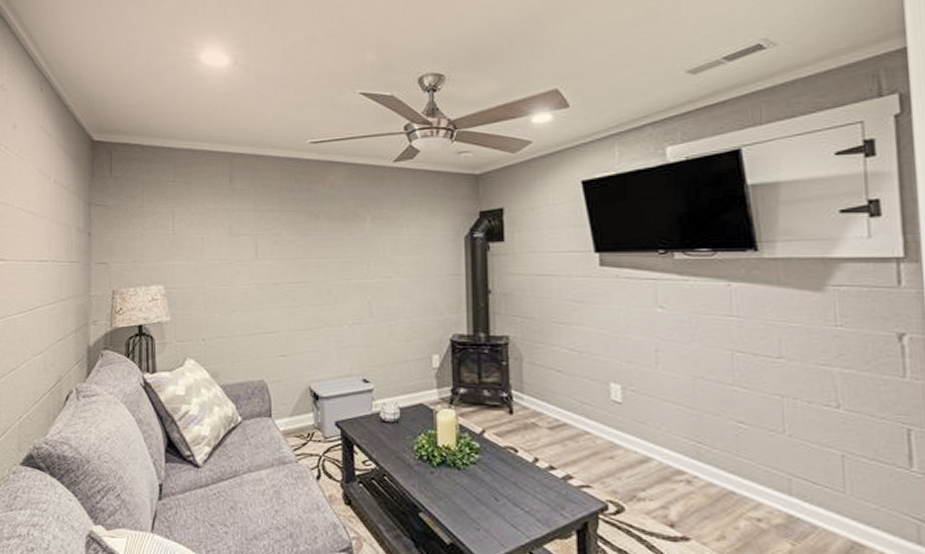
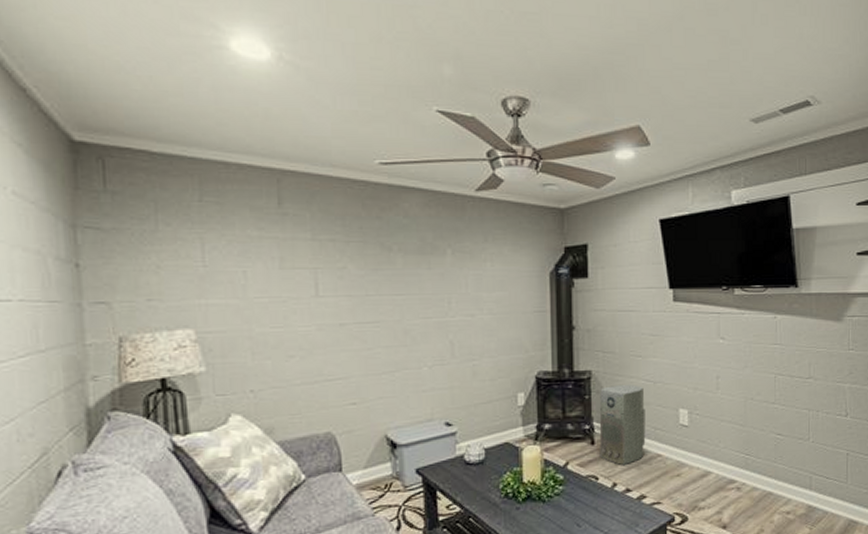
air purifier: none [517,353,571,439] -> present [599,384,646,465]

